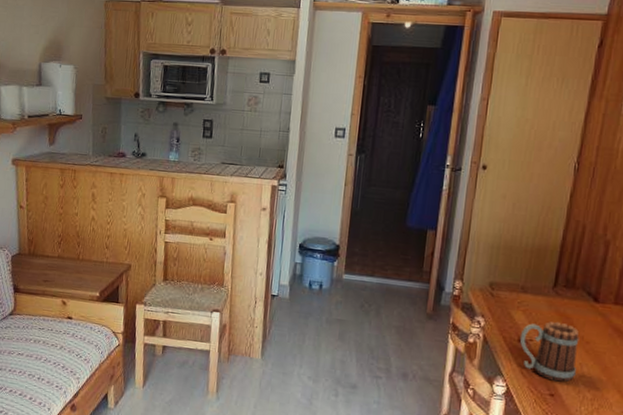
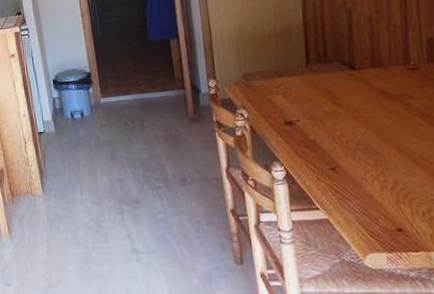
mug: present [519,321,579,382] -> none [285,97,352,155]

